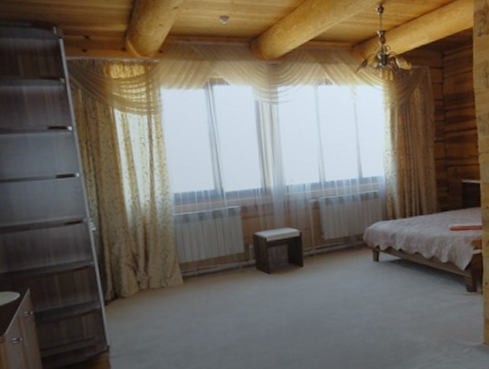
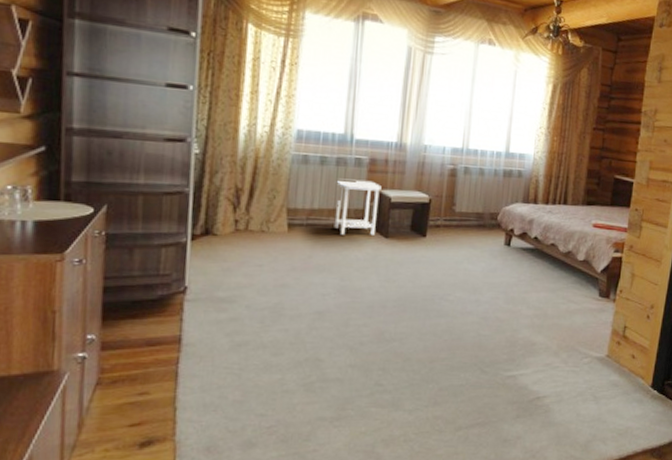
side table: none [217,226,258,278] -> present [334,179,382,235]

